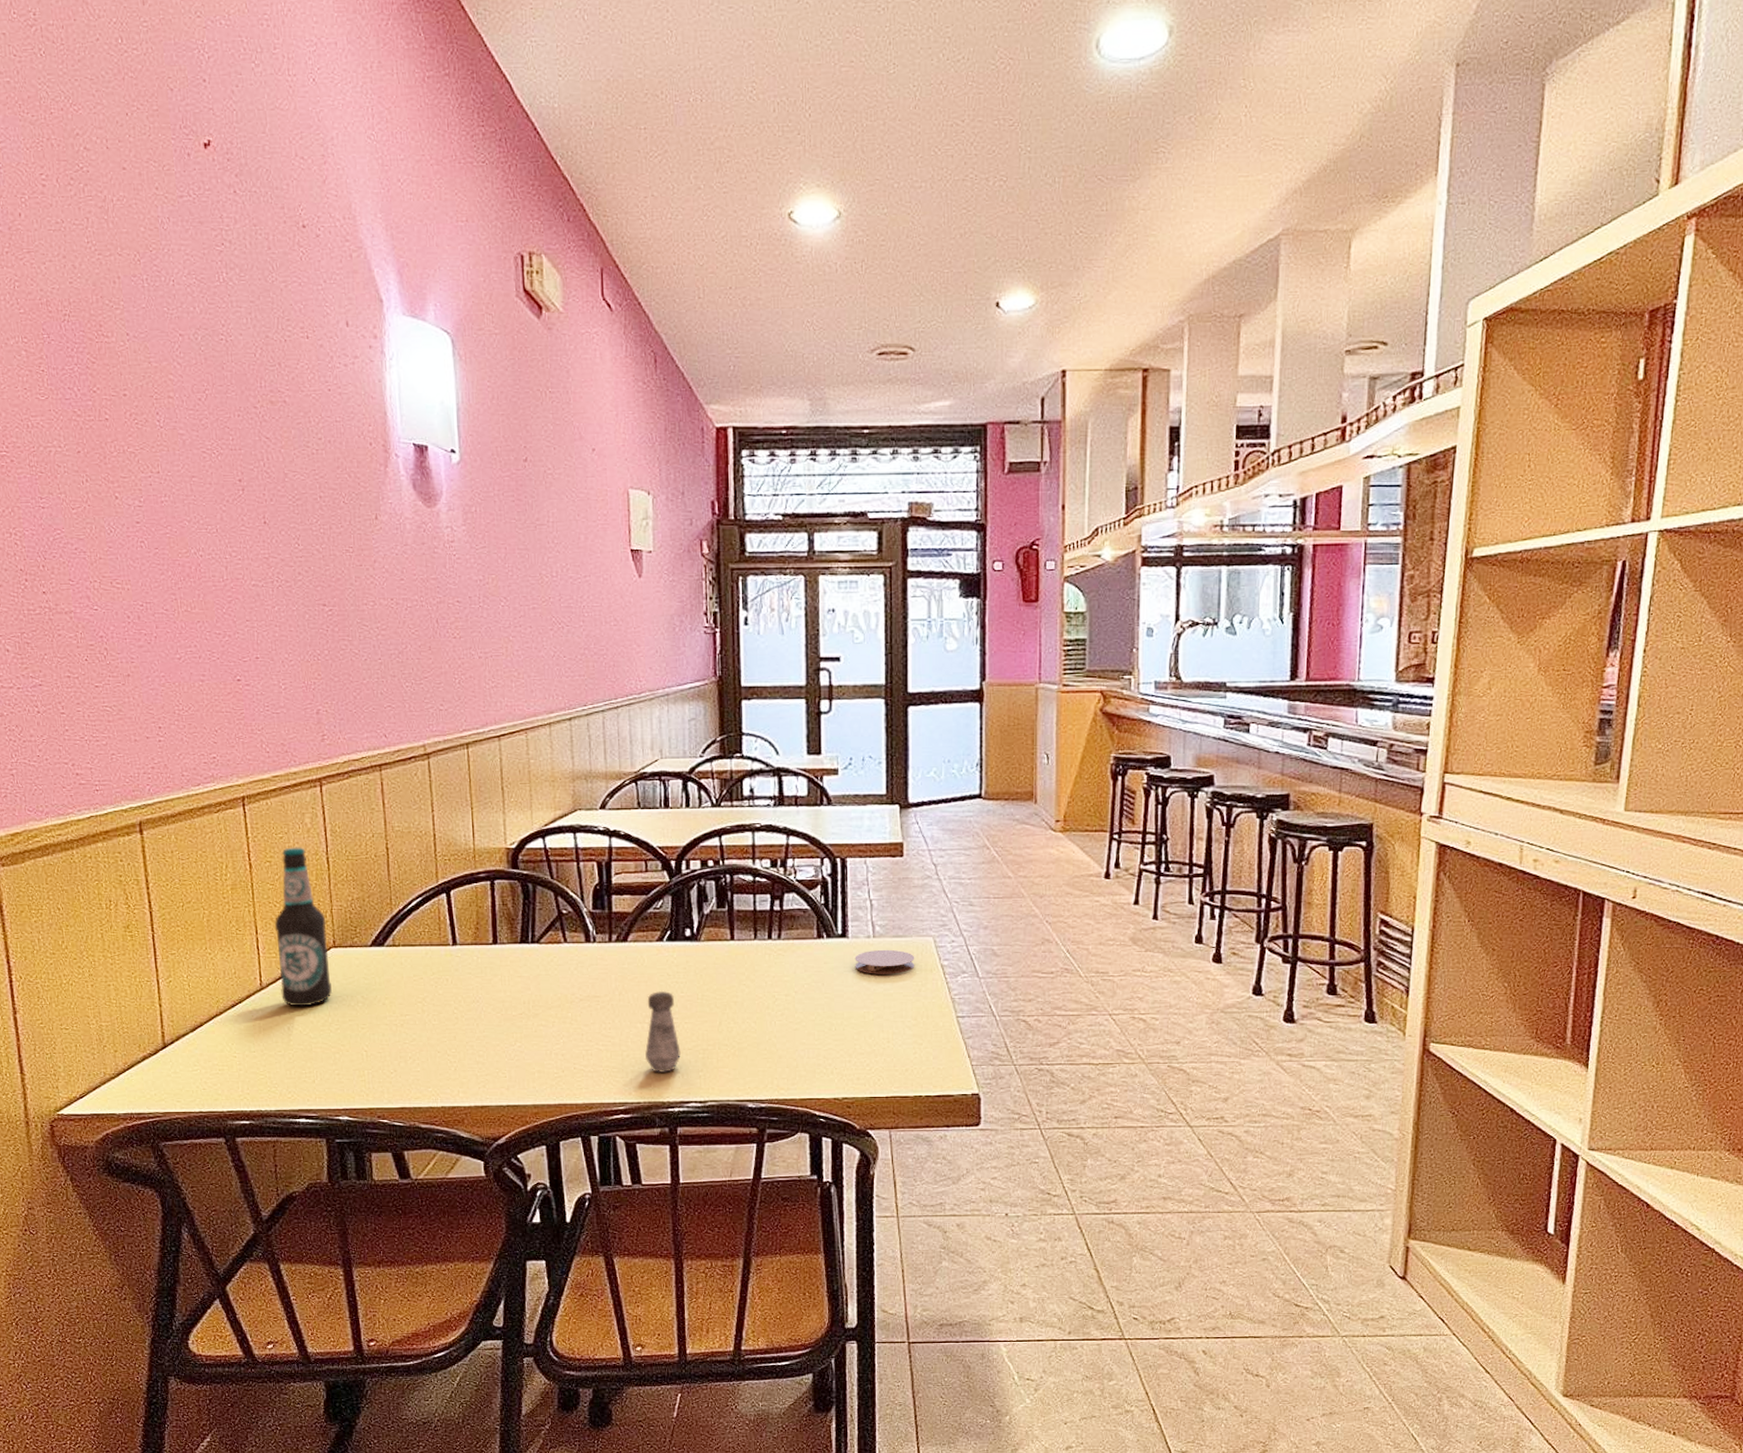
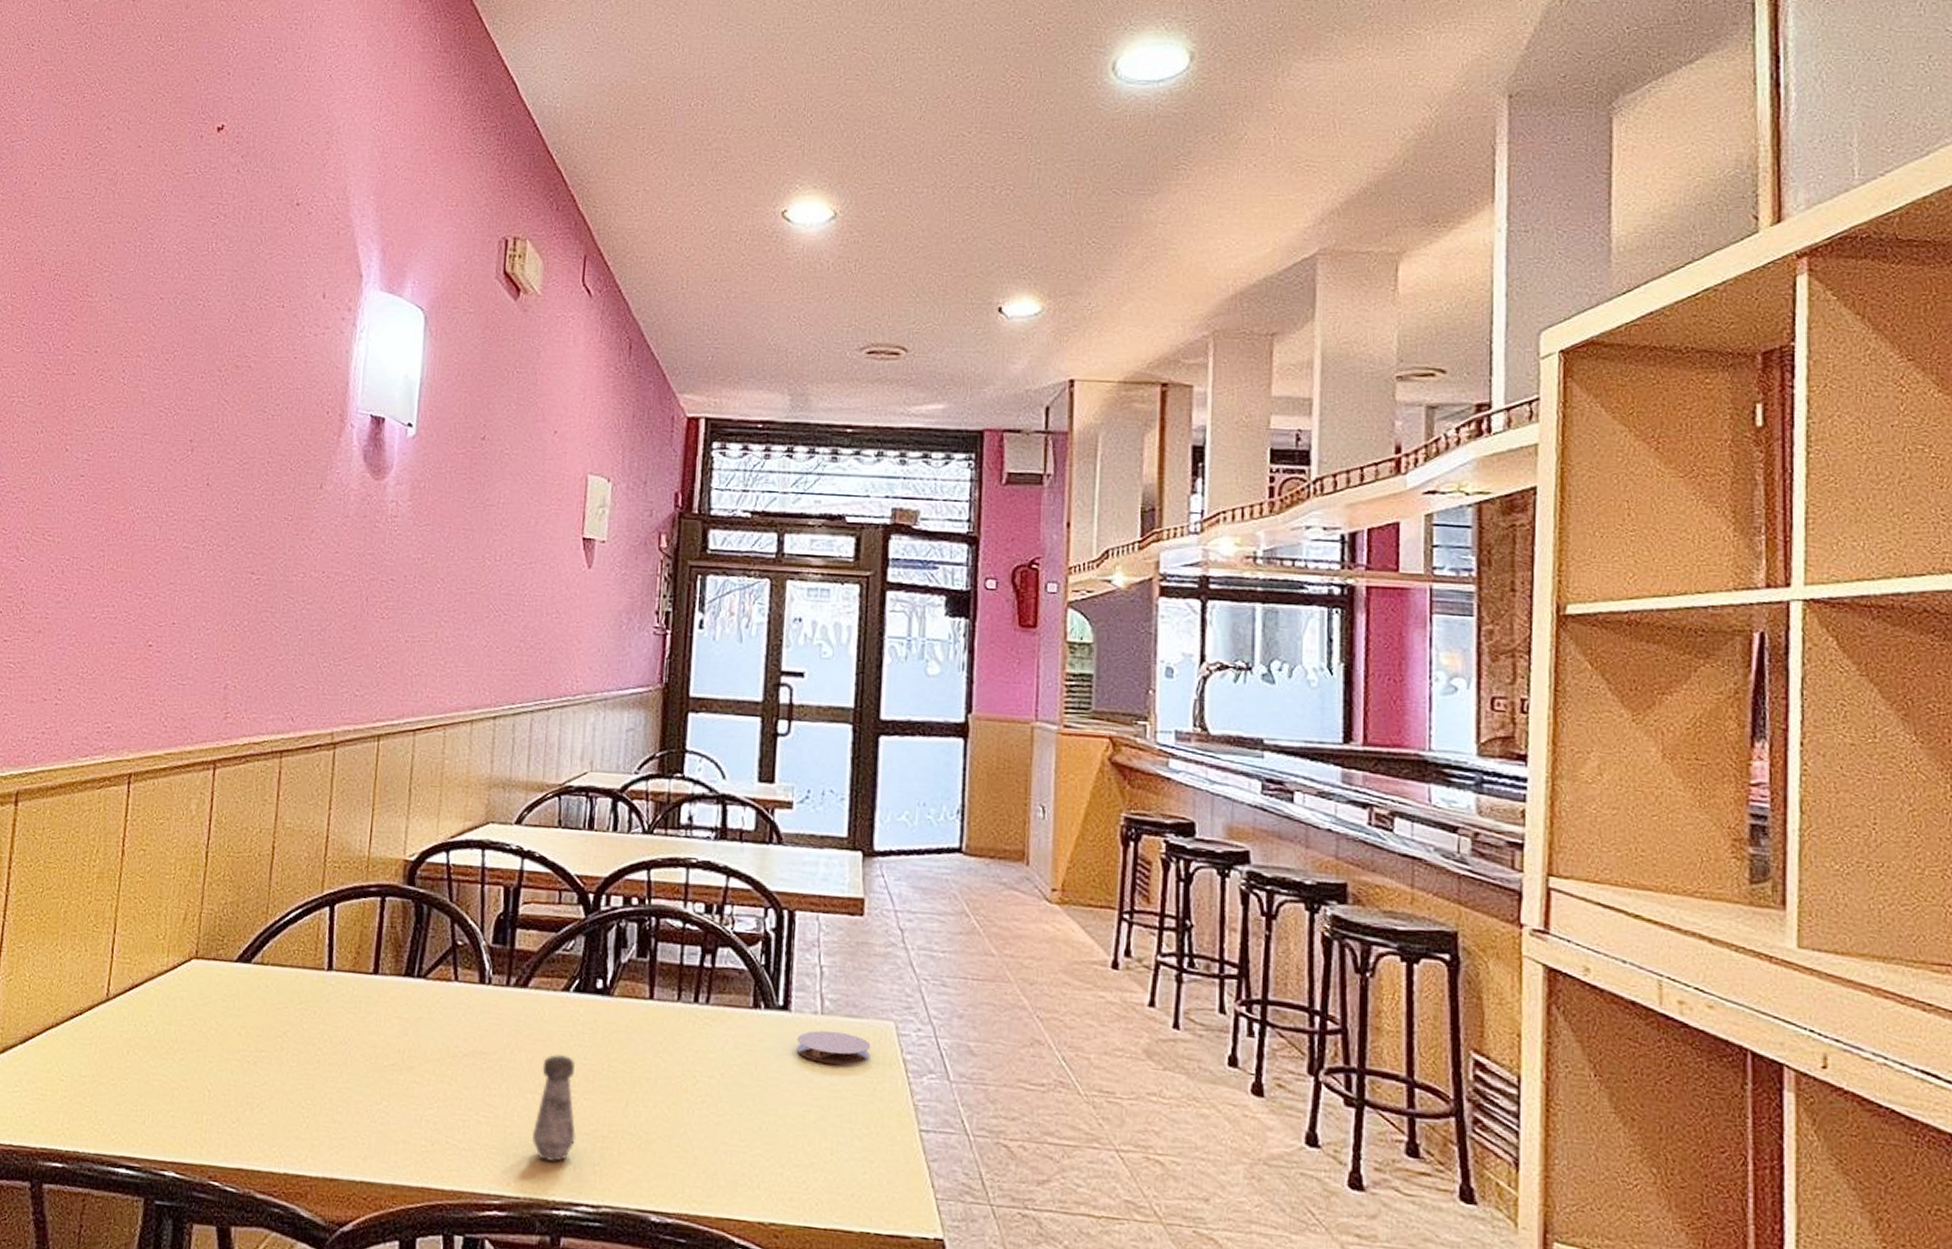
bottle: present [275,847,332,1007] -> none [127,835,193,1027]

